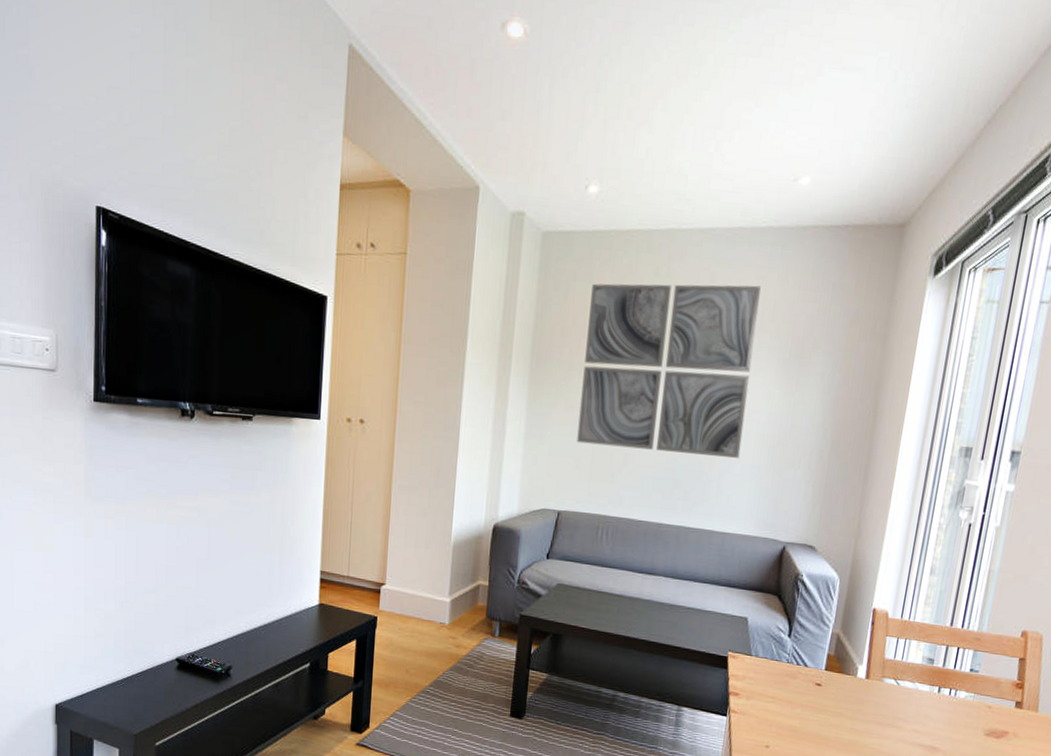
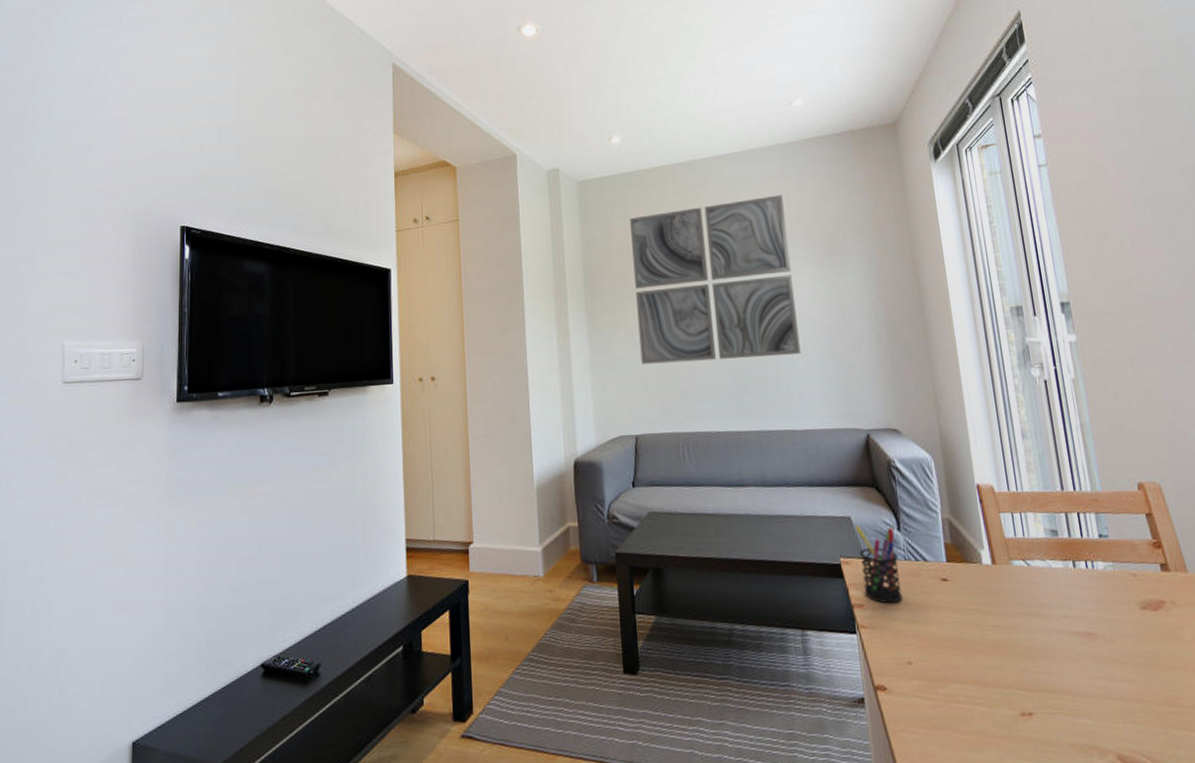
pen holder: none [742,626,785,697] -> present [855,525,903,604]

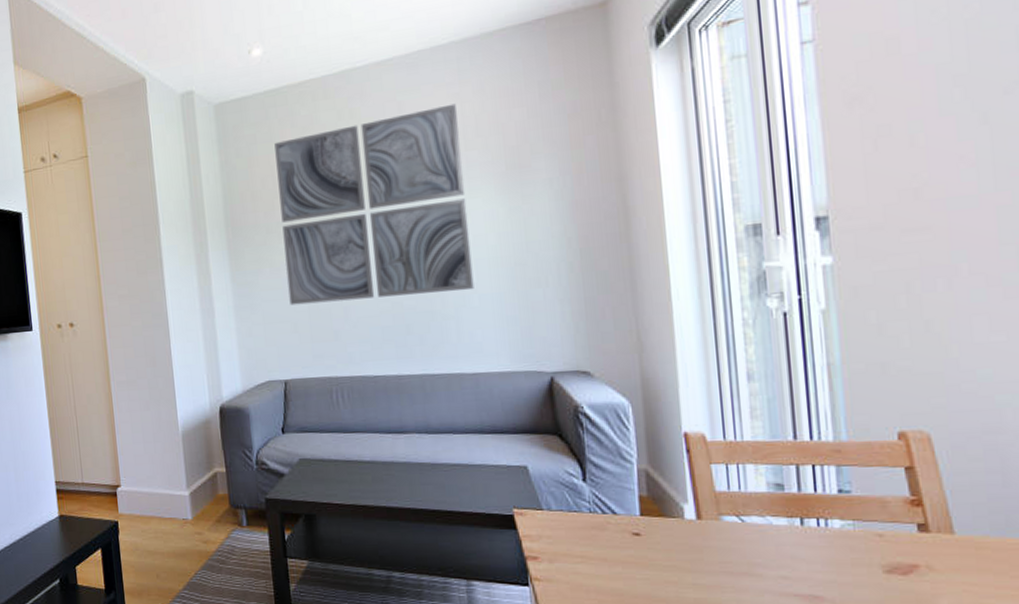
pen holder: present [855,525,903,604] -> none [532,475,585,557]

